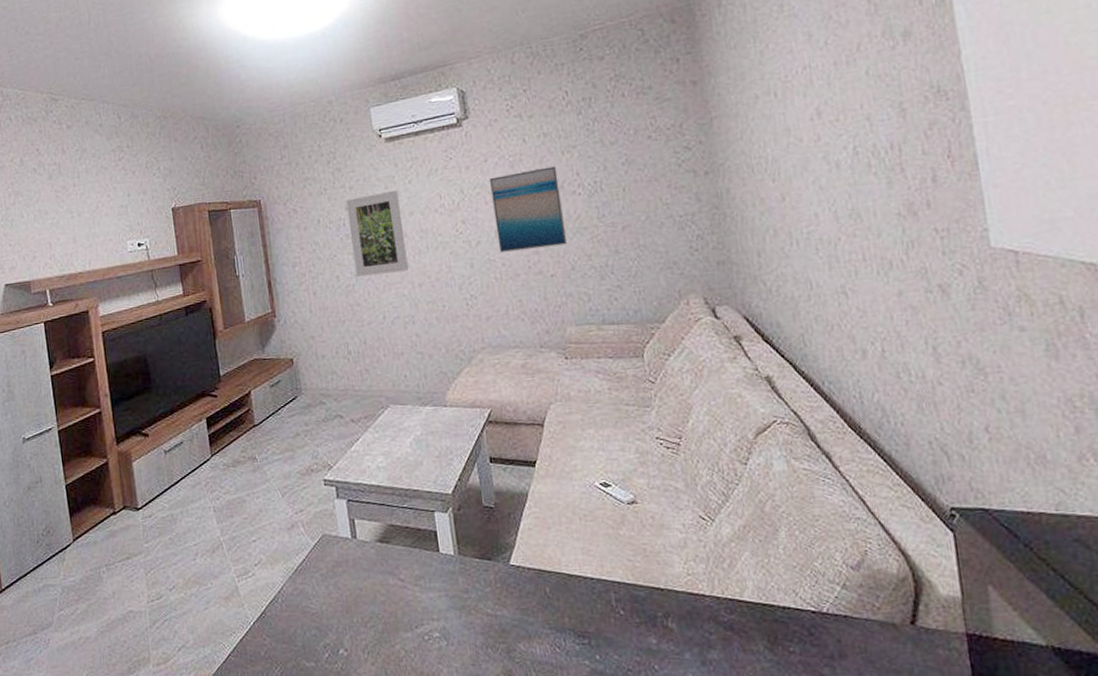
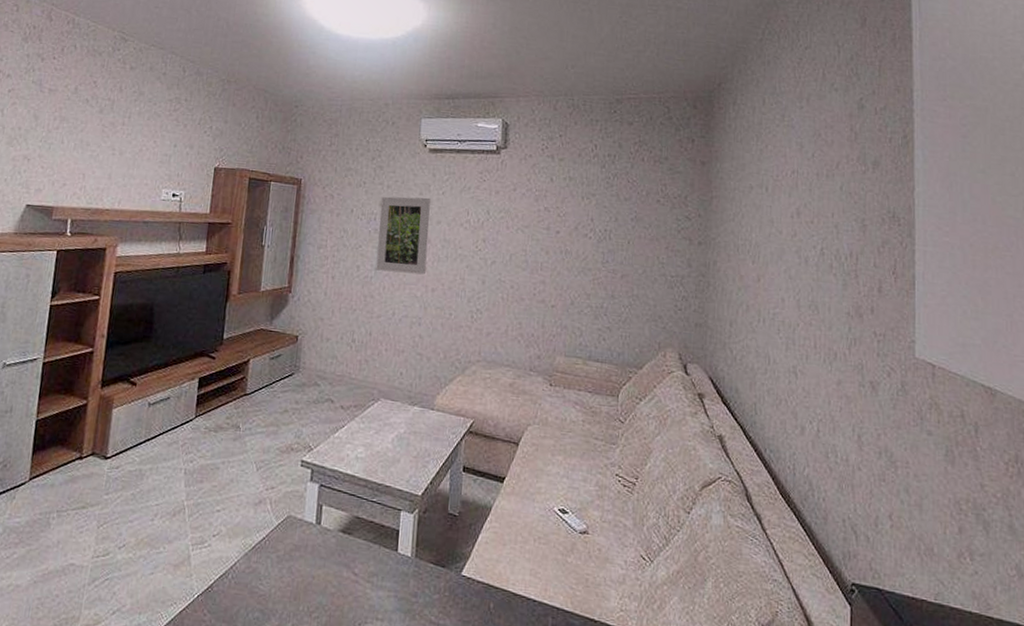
wall art: present [490,166,568,252] -> none [510,205,575,281]

